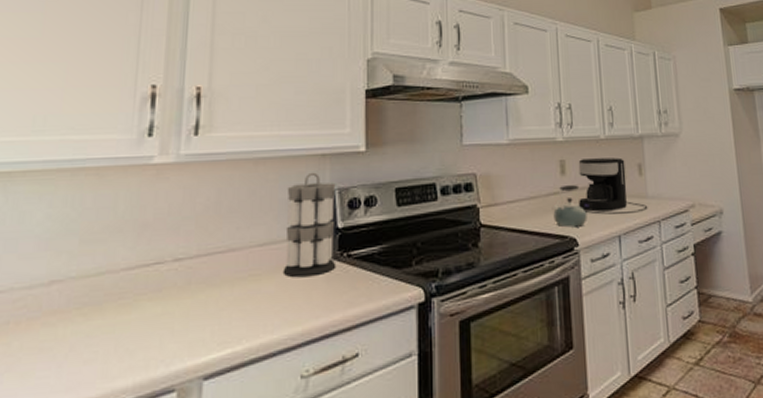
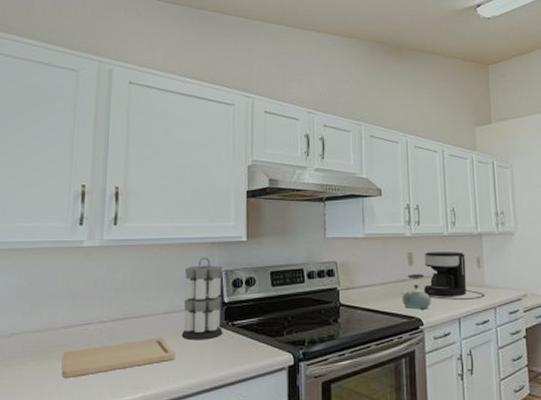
cutting board: none [122,277,275,335] -> present [61,338,176,378]

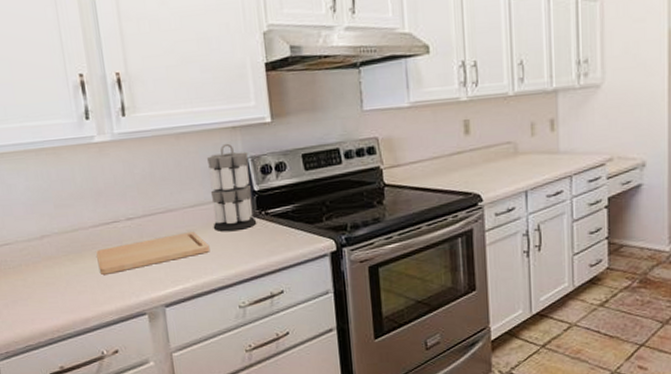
kettle: present [400,274,431,310] -> none [455,144,492,185]
coffee maker: present [423,252,485,300] -> none [482,114,559,172]

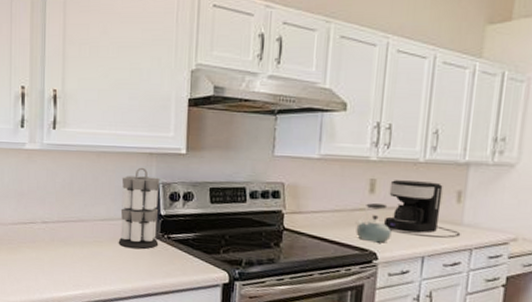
cutting board: present [96,232,210,275] -> none [11,242,112,269]
kettle: none [455,144,492,185] -> present [355,203,392,243]
coffee maker: none [482,114,559,172] -> present [383,180,461,238]

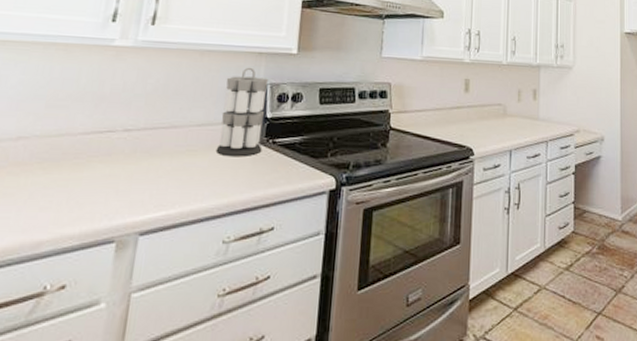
kettle: present [355,203,392,243] -> none [454,102,484,139]
coffee maker: present [383,180,461,238] -> none [477,80,538,132]

